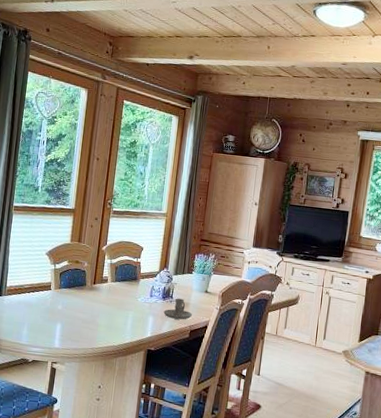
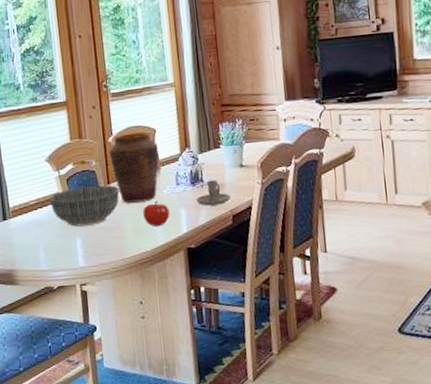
bowl: none [41,281,102,315] -> present [49,185,120,227]
vase: none [100,246,142,305] -> present [108,132,159,203]
fruit: none [117,306,140,327] -> present [143,200,170,226]

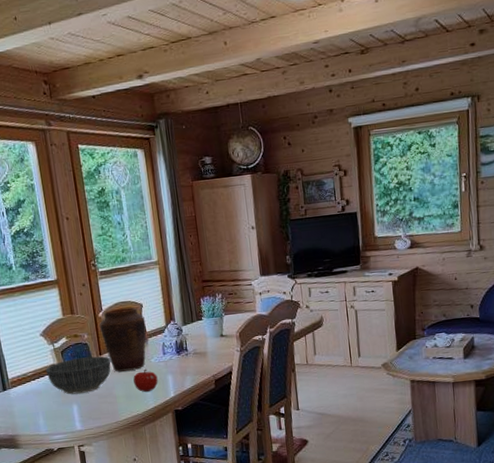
candle holder: present [196,180,231,206] -> none [181,349,213,373]

